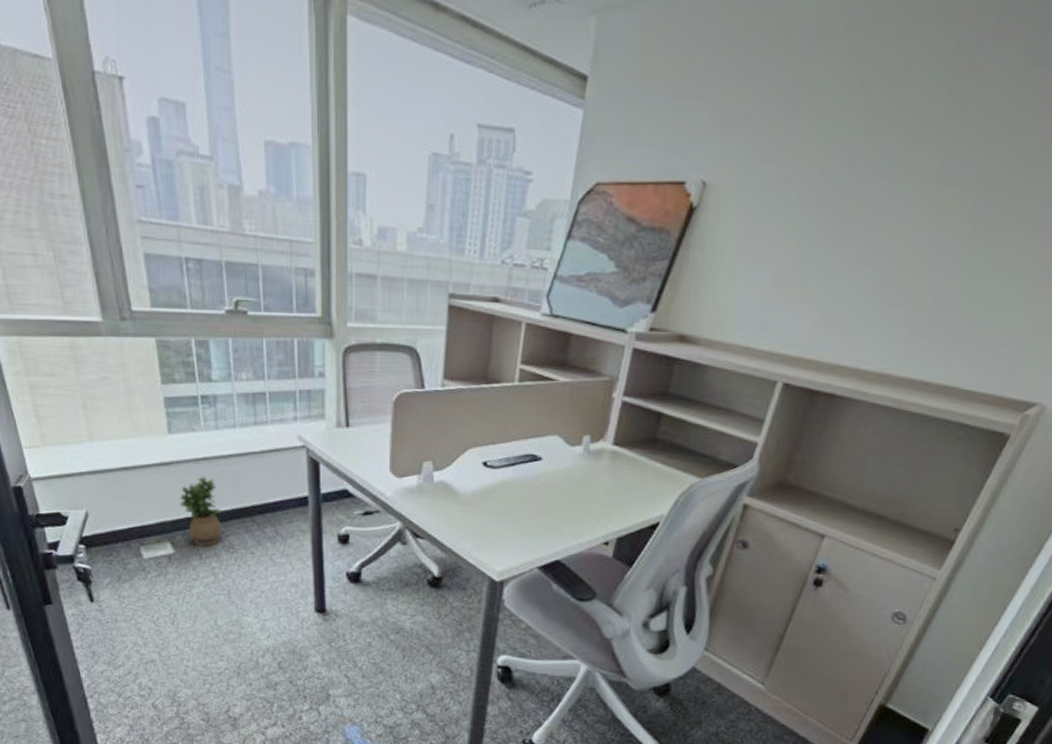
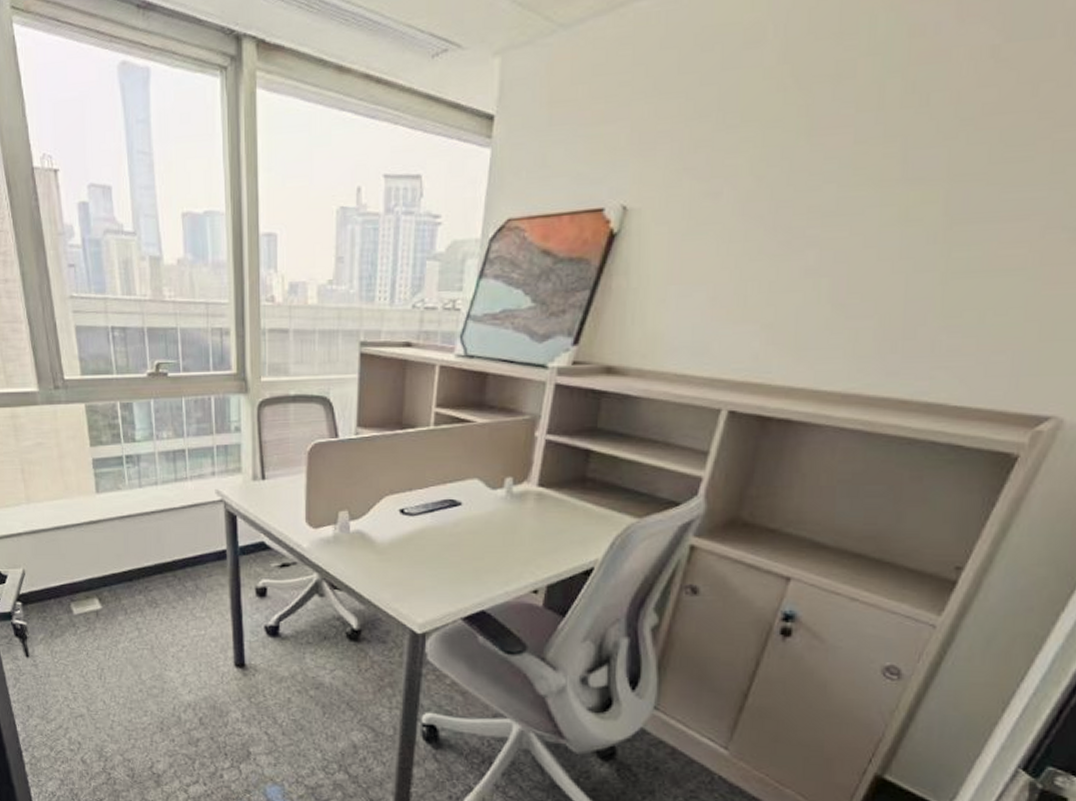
potted plant: present [179,476,222,546] -> none [106,533,145,602]

